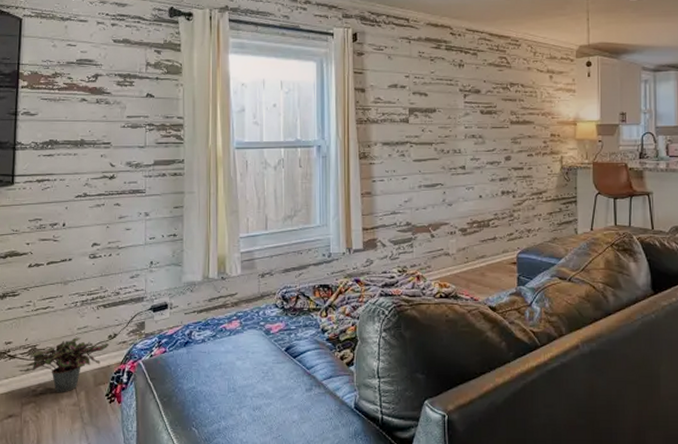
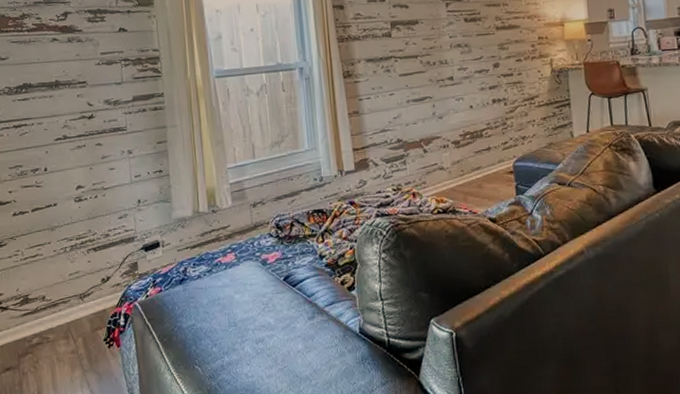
potted plant: present [18,337,110,392] -> none [12,283,103,341]

